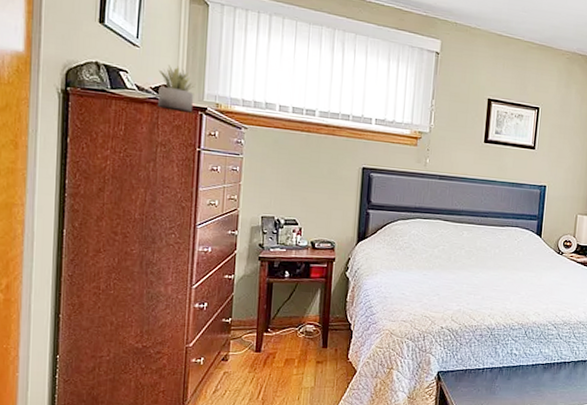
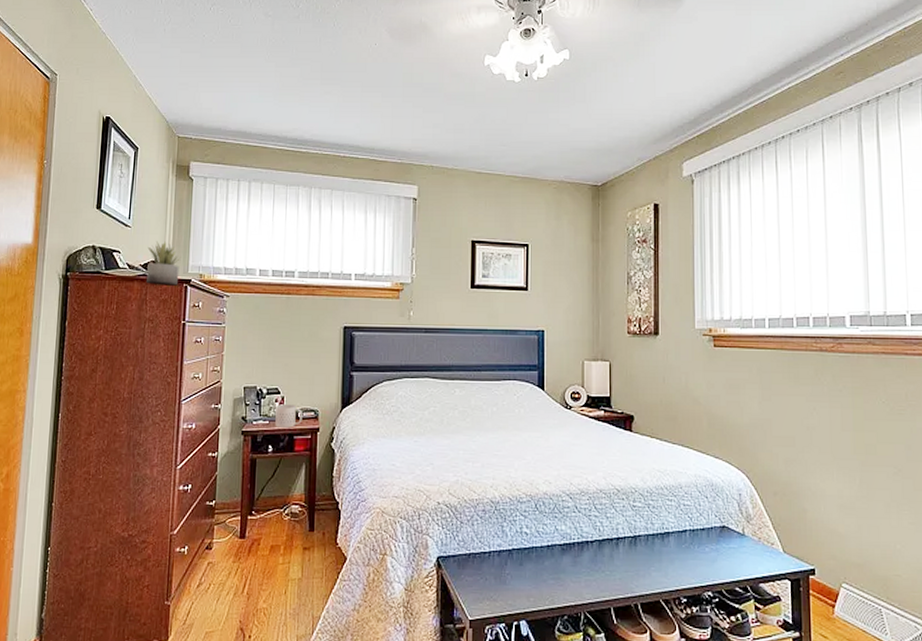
mug: none [292,234,319,257] -> present [275,404,303,429]

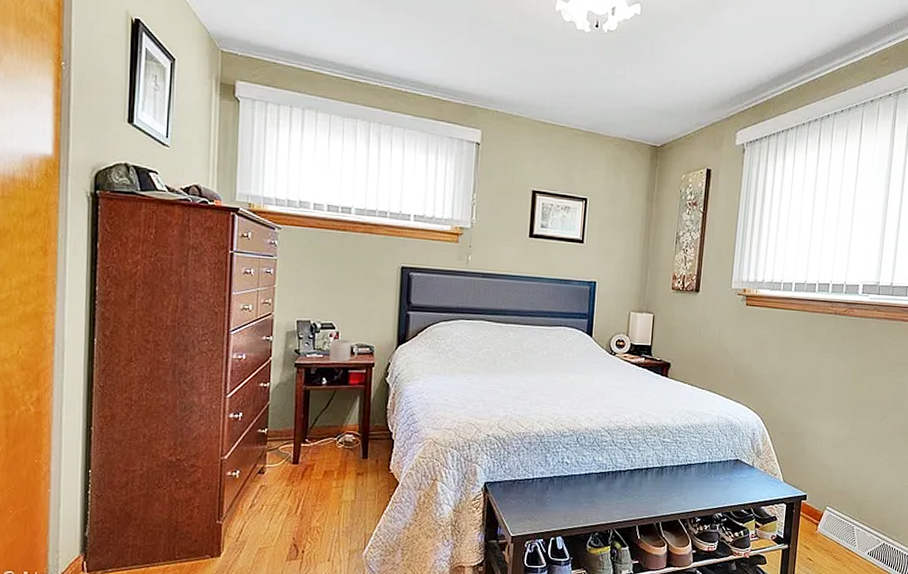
succulent plant: present [146,241,180,286] -> none [189,164,226,214]

